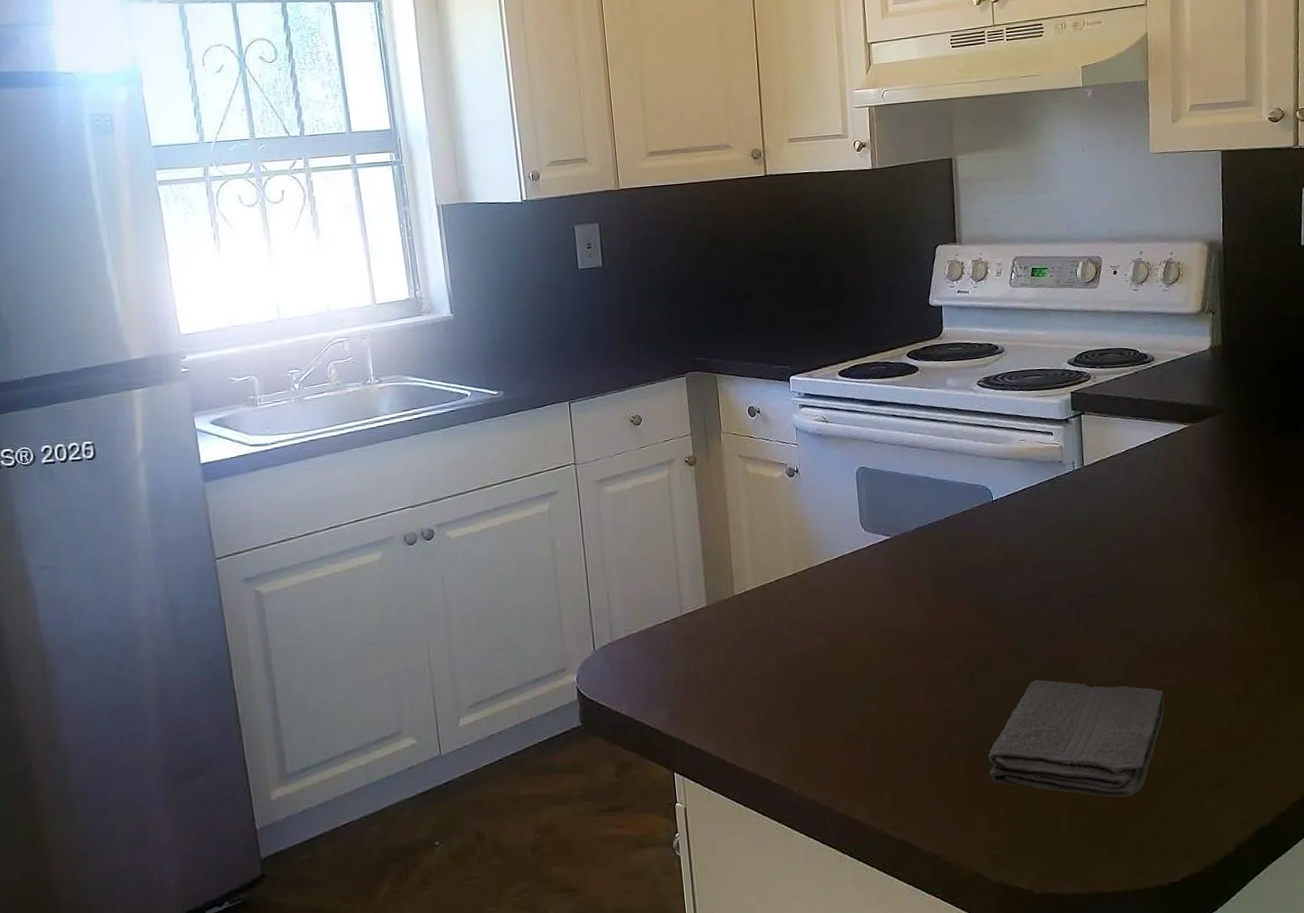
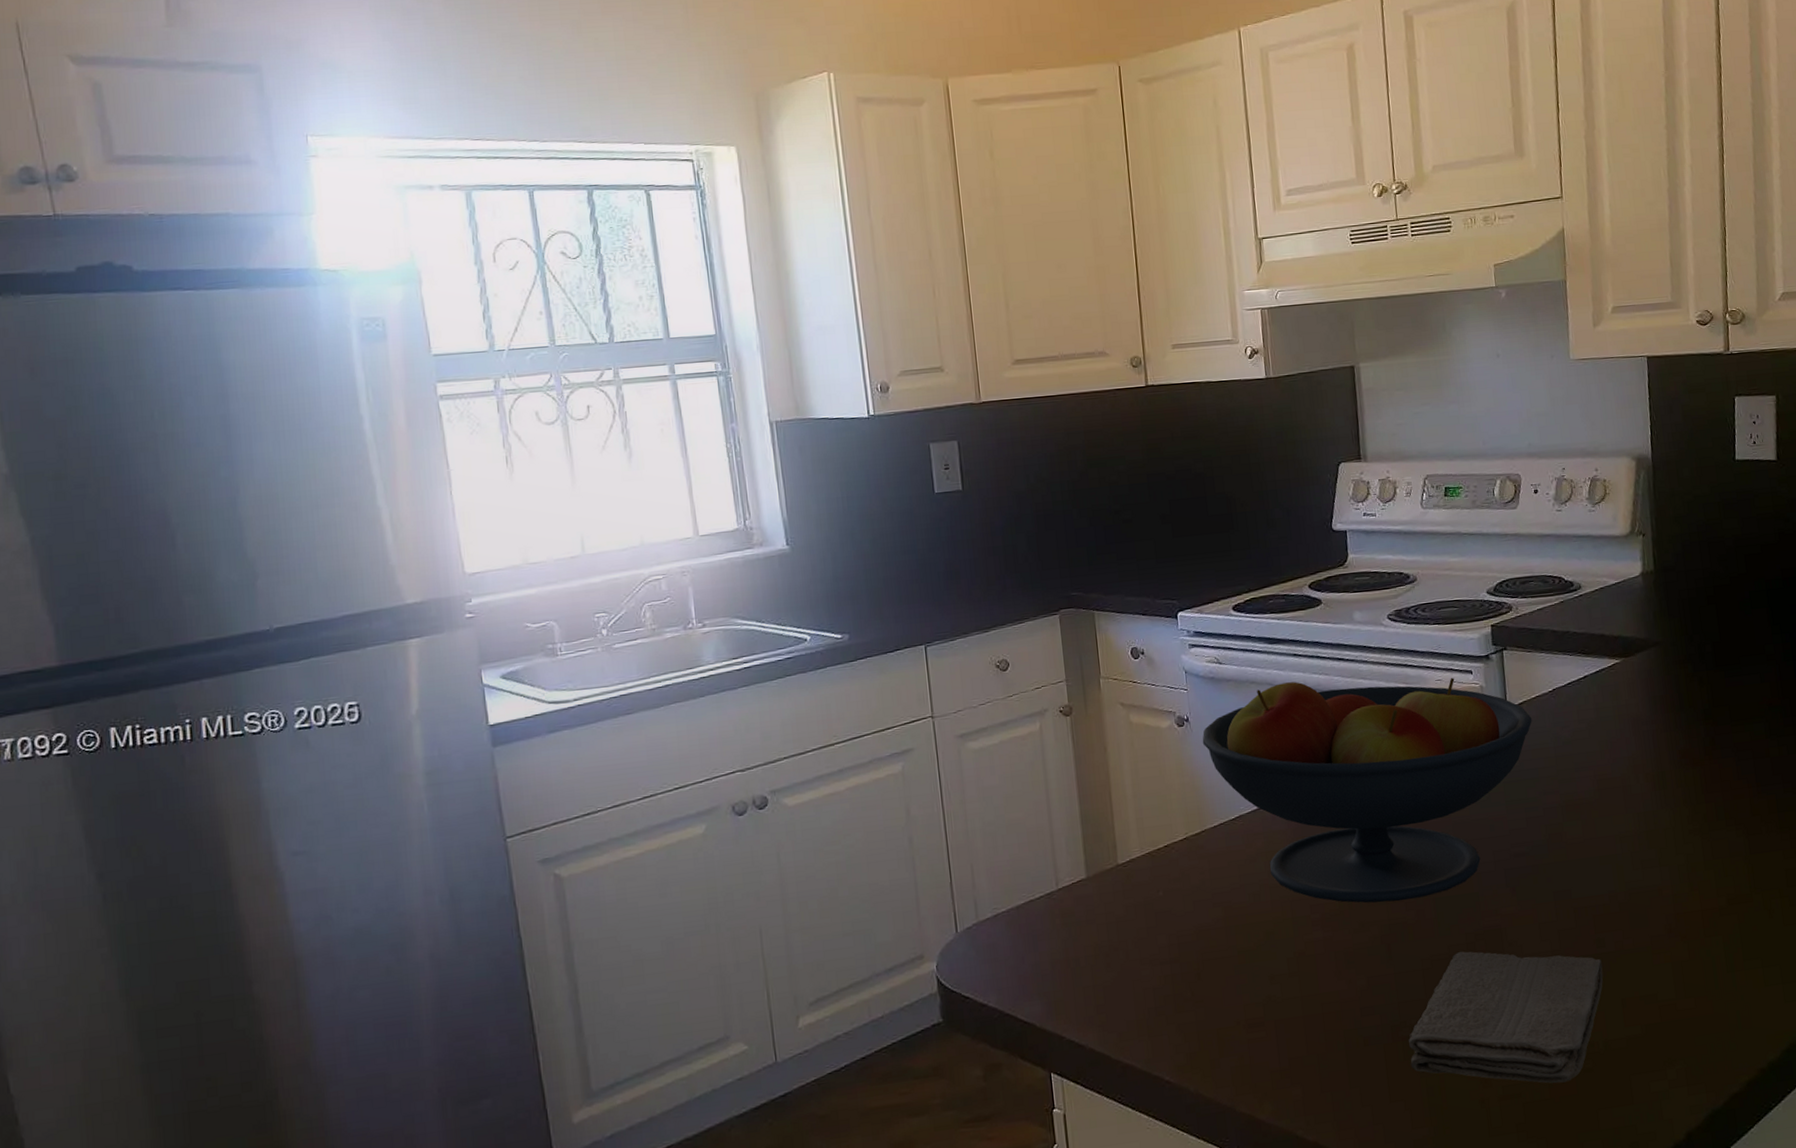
fruit bowl: none [810,438,1106,635] -> present [1202,677,1532,903]

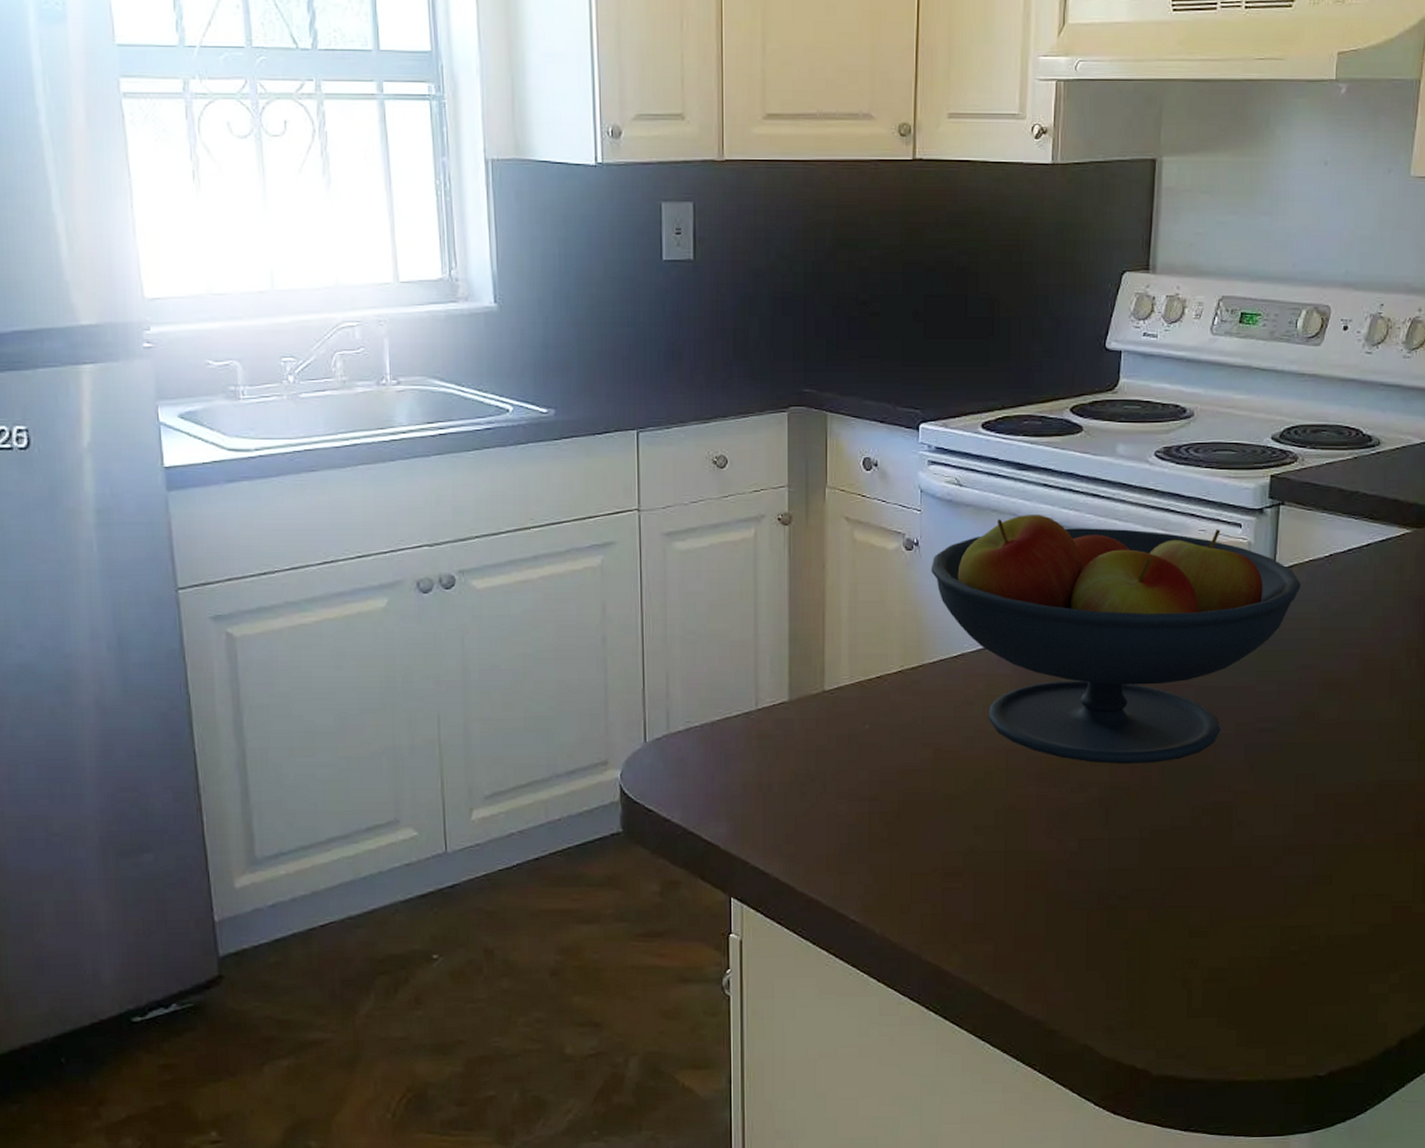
washcloth: present [1409,951,1604,1084] -> none [1113,824,1337,973]

